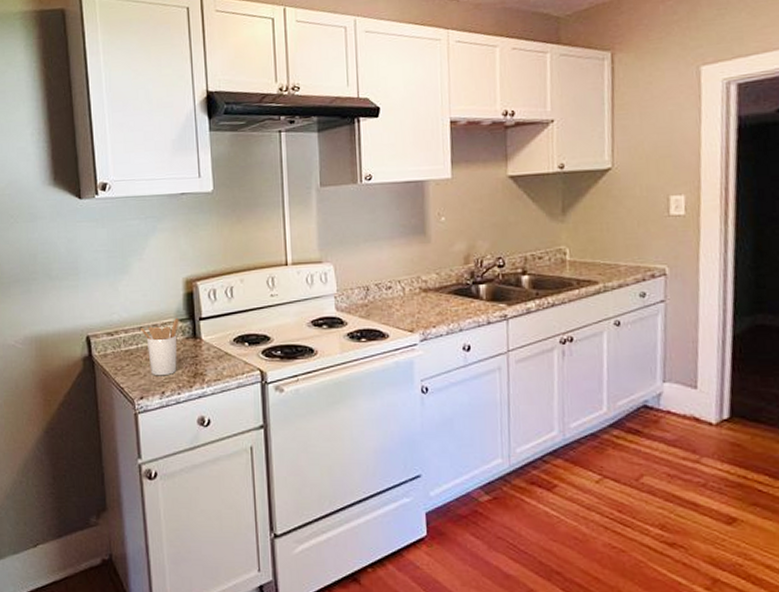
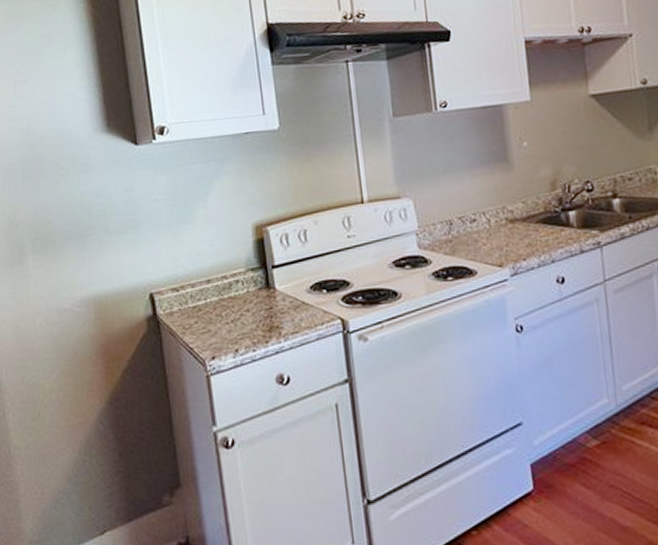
utensil holder: present [141,317,179,376] -> none [208,267,251,333]

